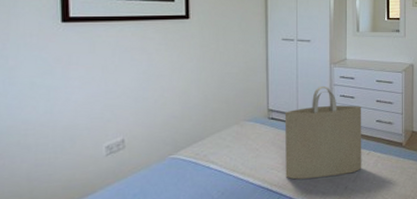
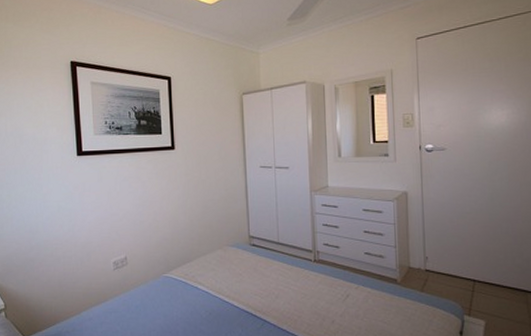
tote bag: present [284,85,362,180] -> none [265,213,350,308]

